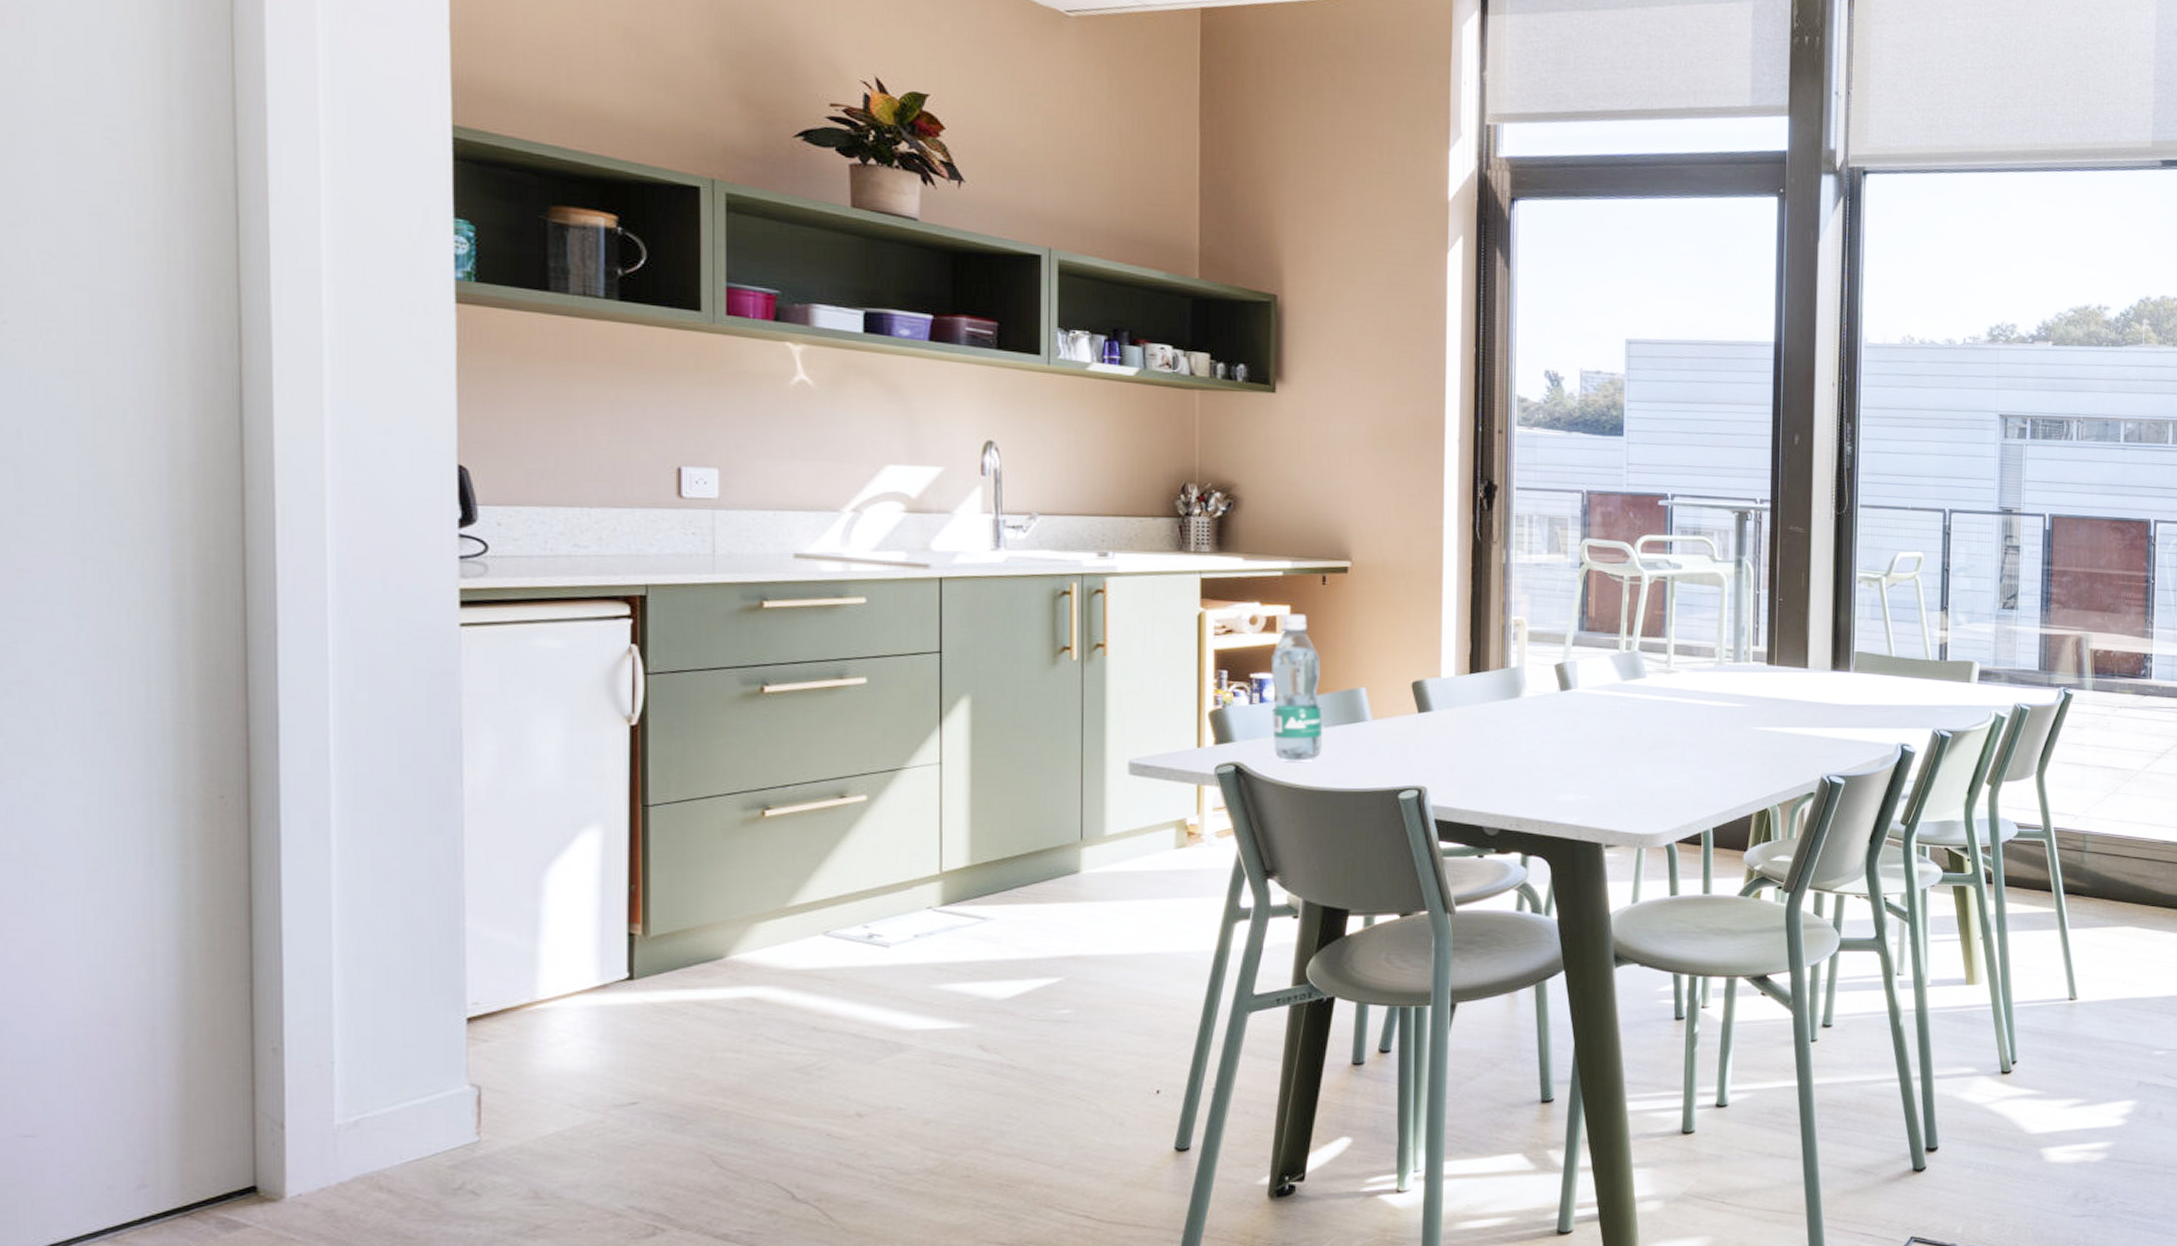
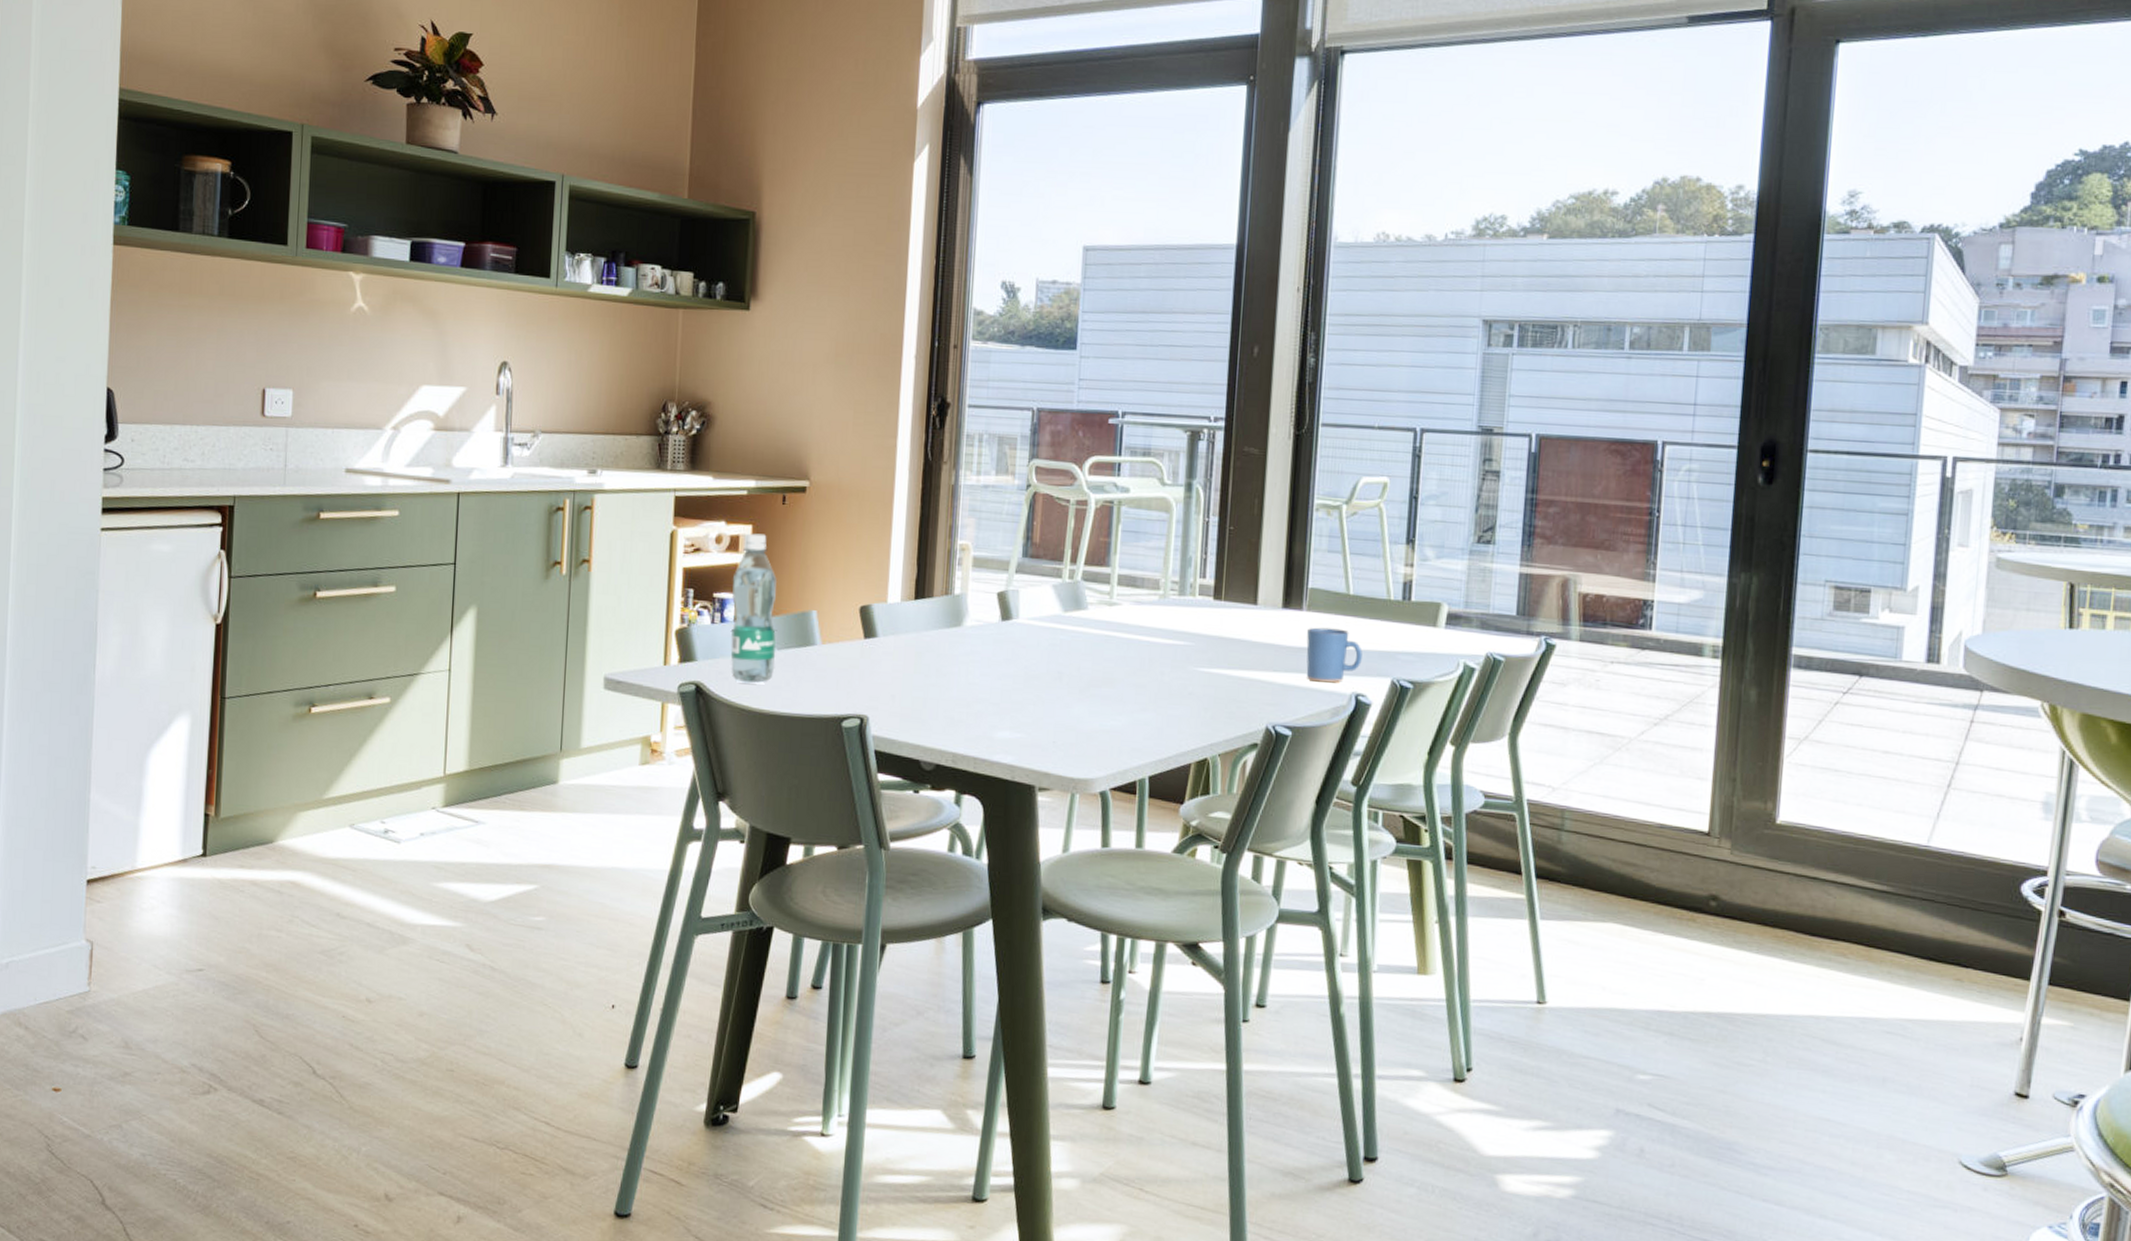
mug: none [1855,686,1906,735] -> present [1306,627,1363,683]

